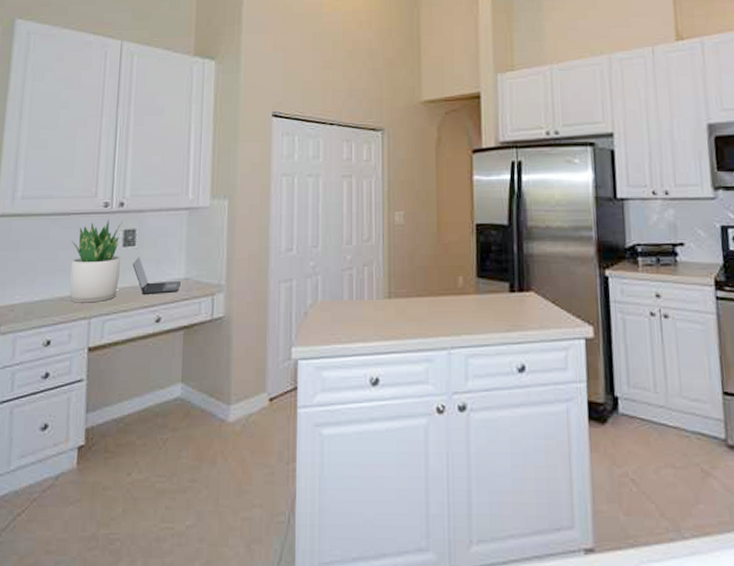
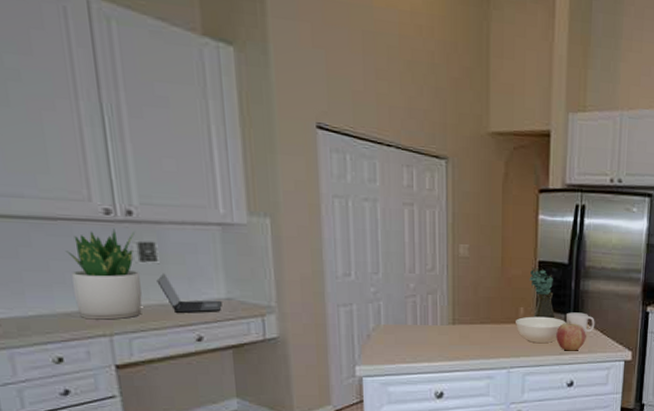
bowl: none [455,286,511,319] -> present [516,316,566,344]
vase: none [467,231,497,289] -> present [529,267,555,319]
fruit: none [500,288,536,327] -> present [556,319,586,351]
mug: none [509,280,545,307] -> present [565,312,595,335]

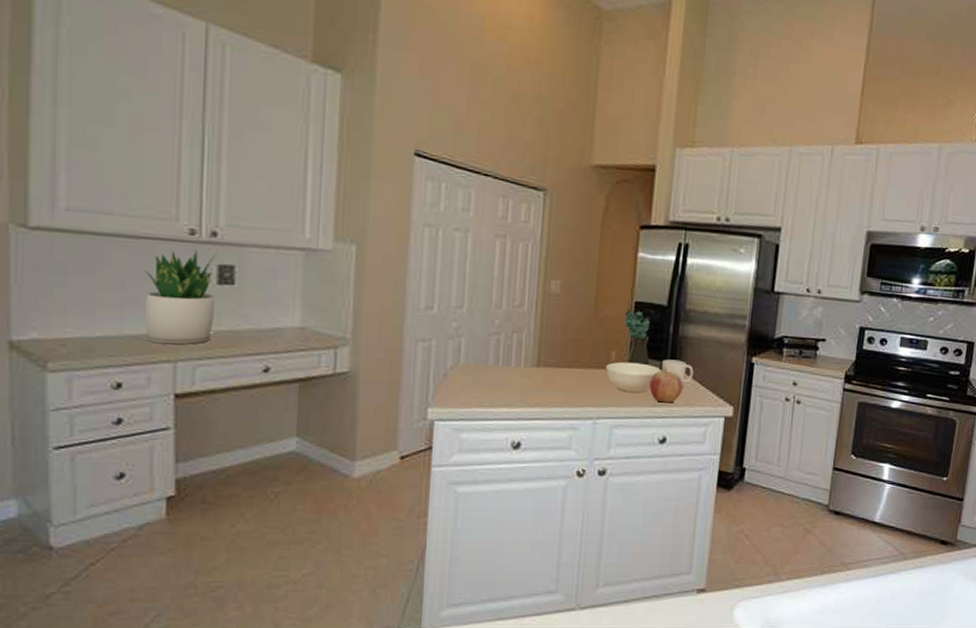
laptop: present [156,273,222,313] -> none [231,298,295,342]

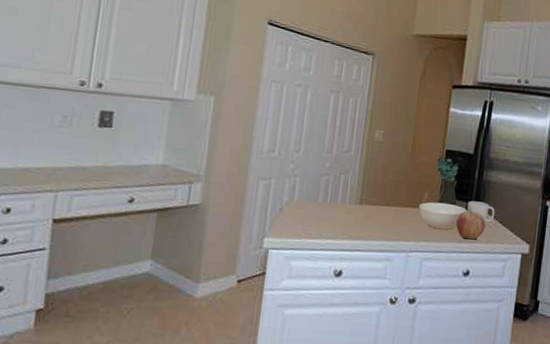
planter: present [144,250,216,345] -> none [35,98,100,177]

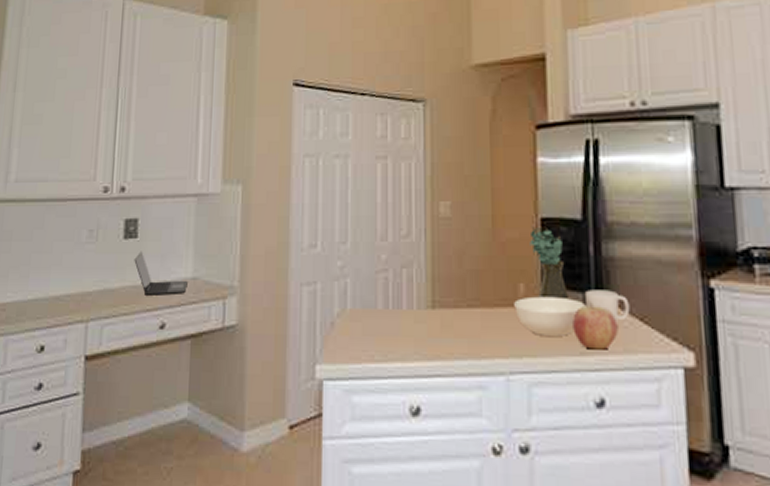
laptop: none [107,139,158,177] -> present [134,251,188,296]

